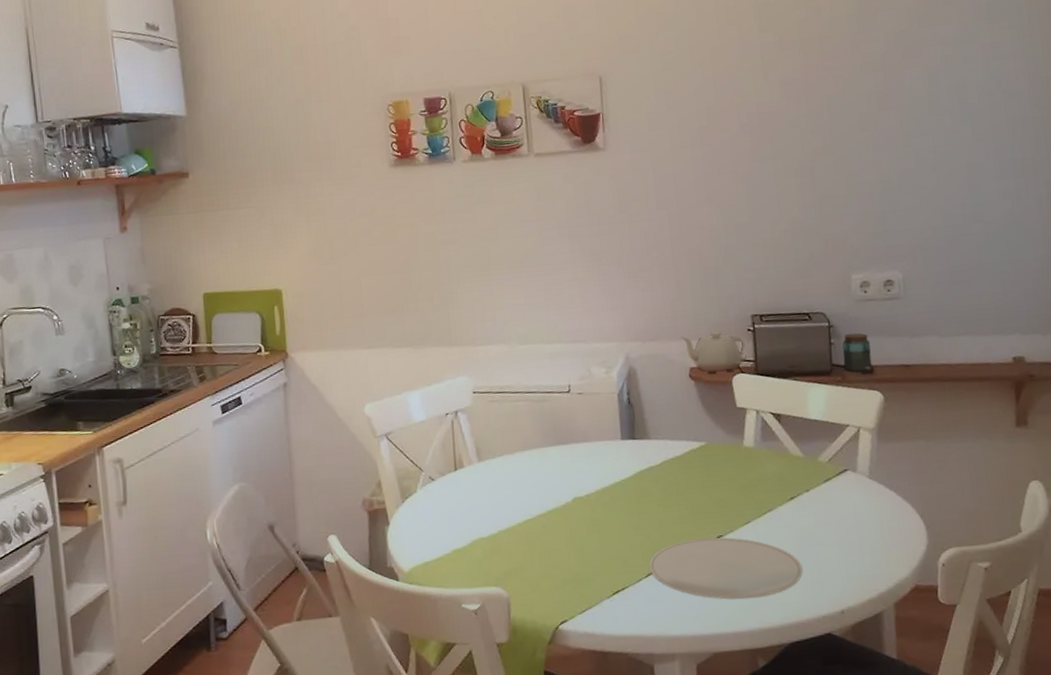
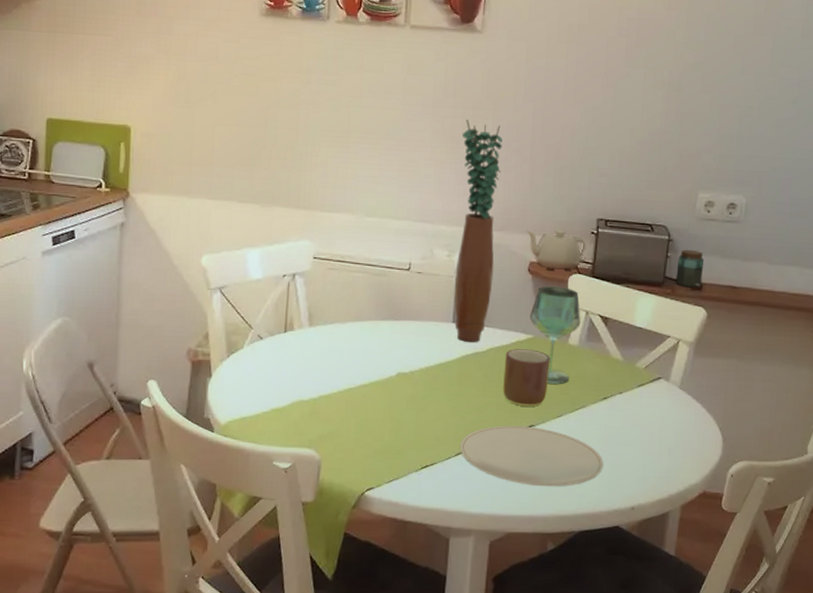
vase: none [600,235,656,458] -> present [454,119,503,342]
mug: none [680,456,731,518] -> present [503,349,550,408]
wine glass: none [698,389,753,490] -> present [529,286,581,384]

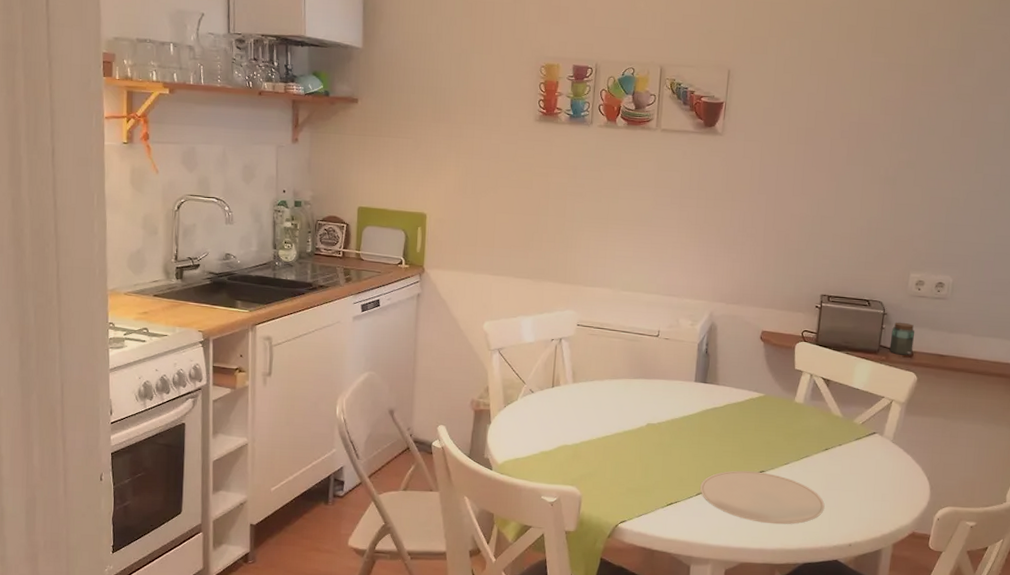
vase: present [454,119,503,342] -> none [696,209,739,399]
mug: present [503,349,550,408] -> none [737,405,779,456]
teapot: present [526,229,586,273] -> none [759,303,811,341]
wine glass: present [529,286,581,384] -> none [761,352,806,436]

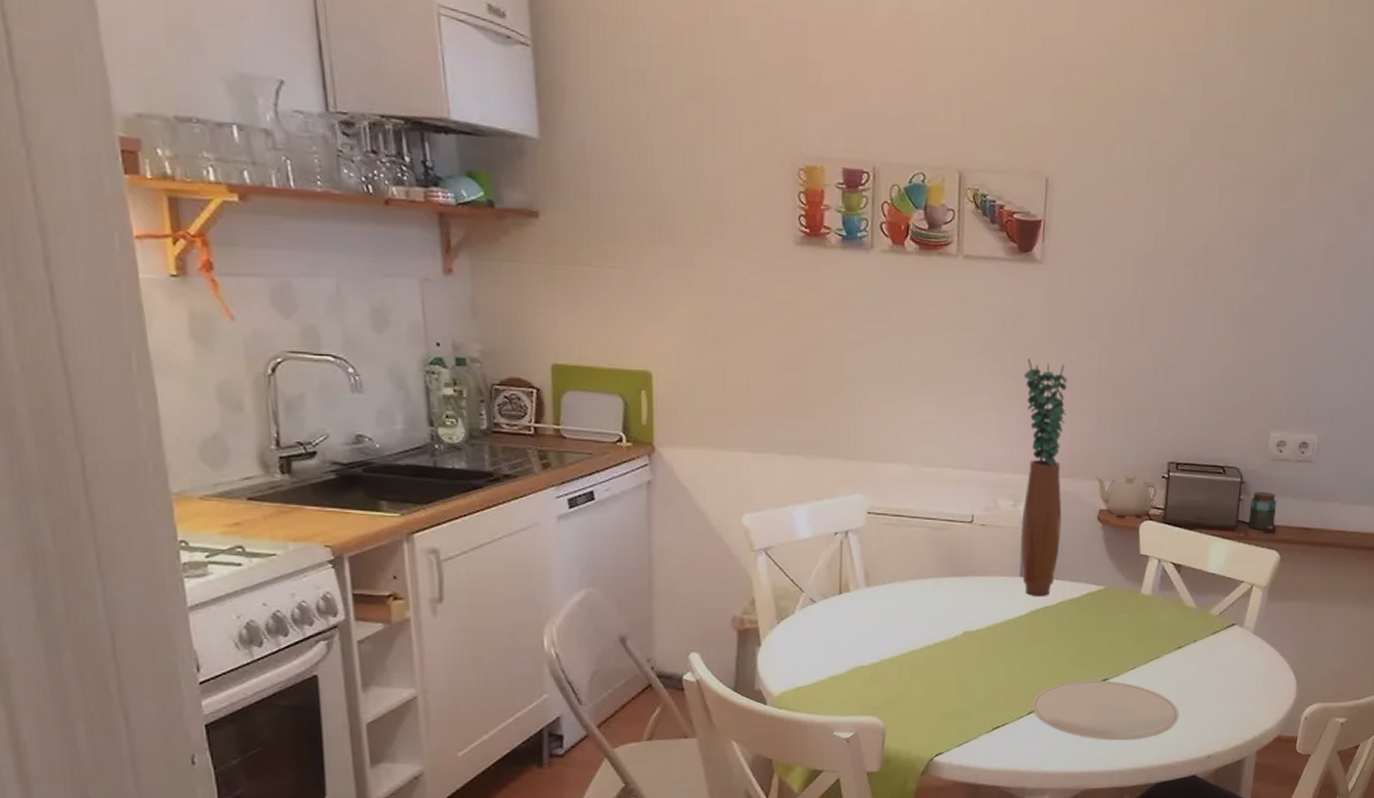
vase: none [696,209,739,399] -> present [1021,358,1067,596]
teapot: none [759,303,811,341] -> present [1094,474,1157,519]

